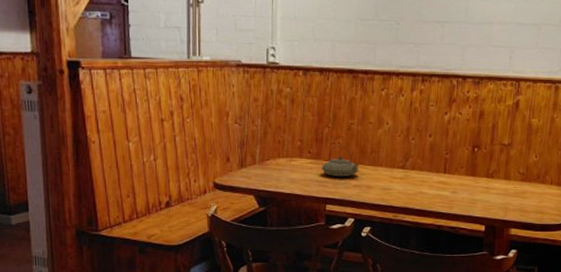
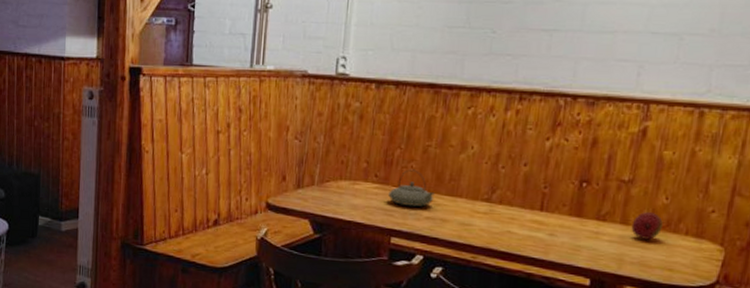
fruit: none [512,169,534,190] -> present [631,212,663,240]

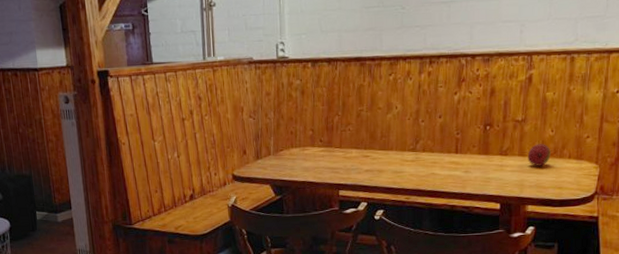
teapot: present [388,169,435,207] -> none [333,131,371,163]

